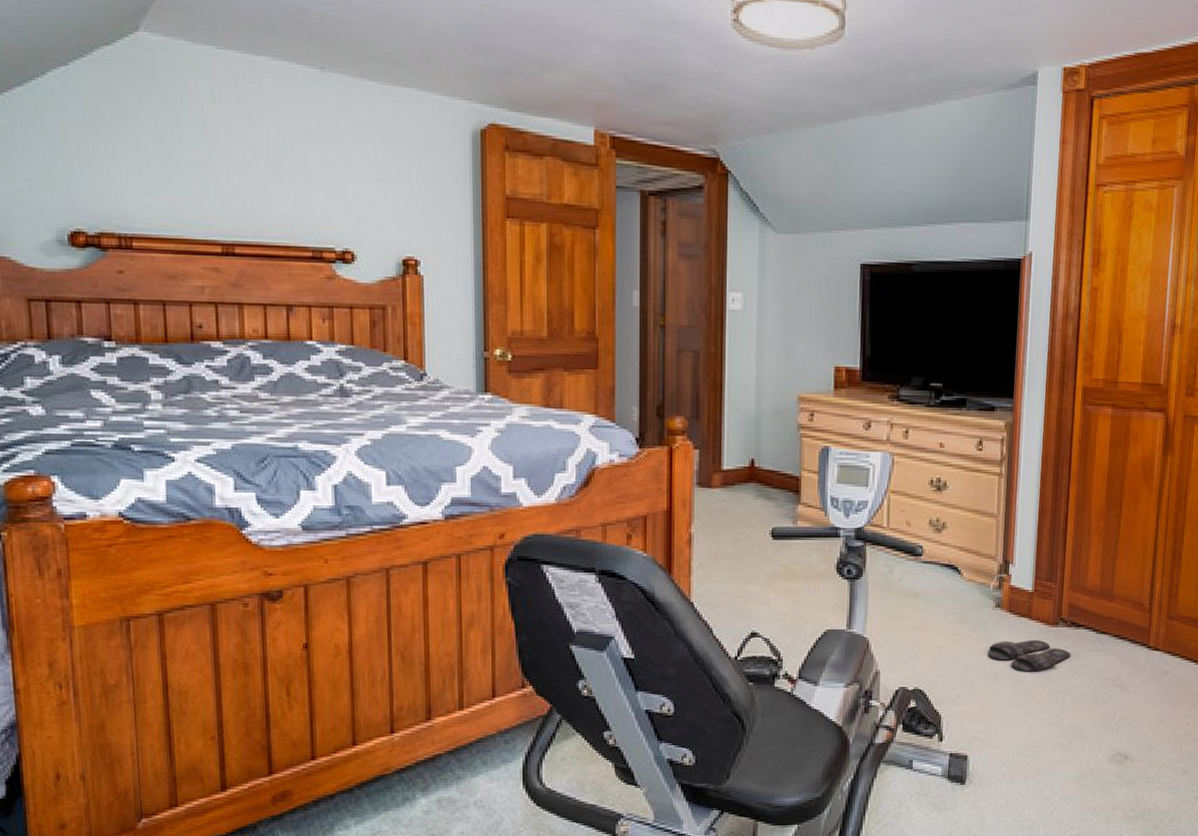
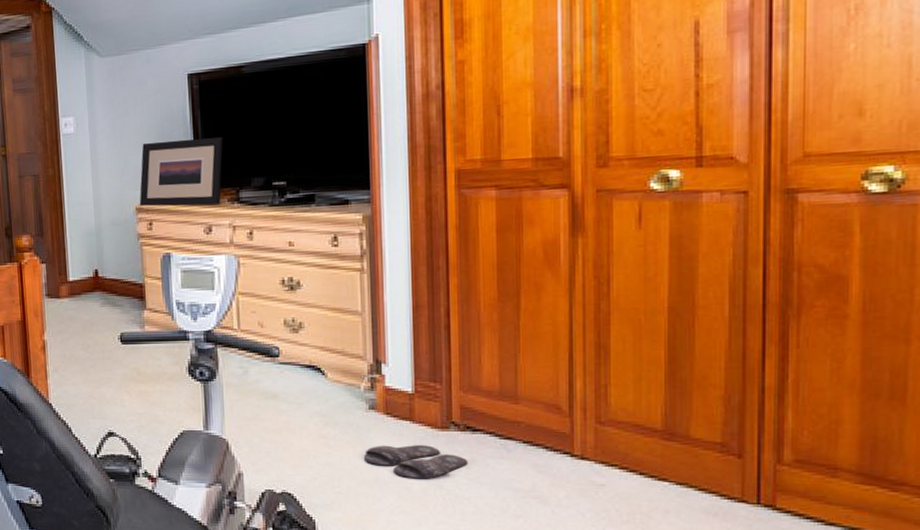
picture frame: none [802,330,889,401] -> present [139,136,224,207]

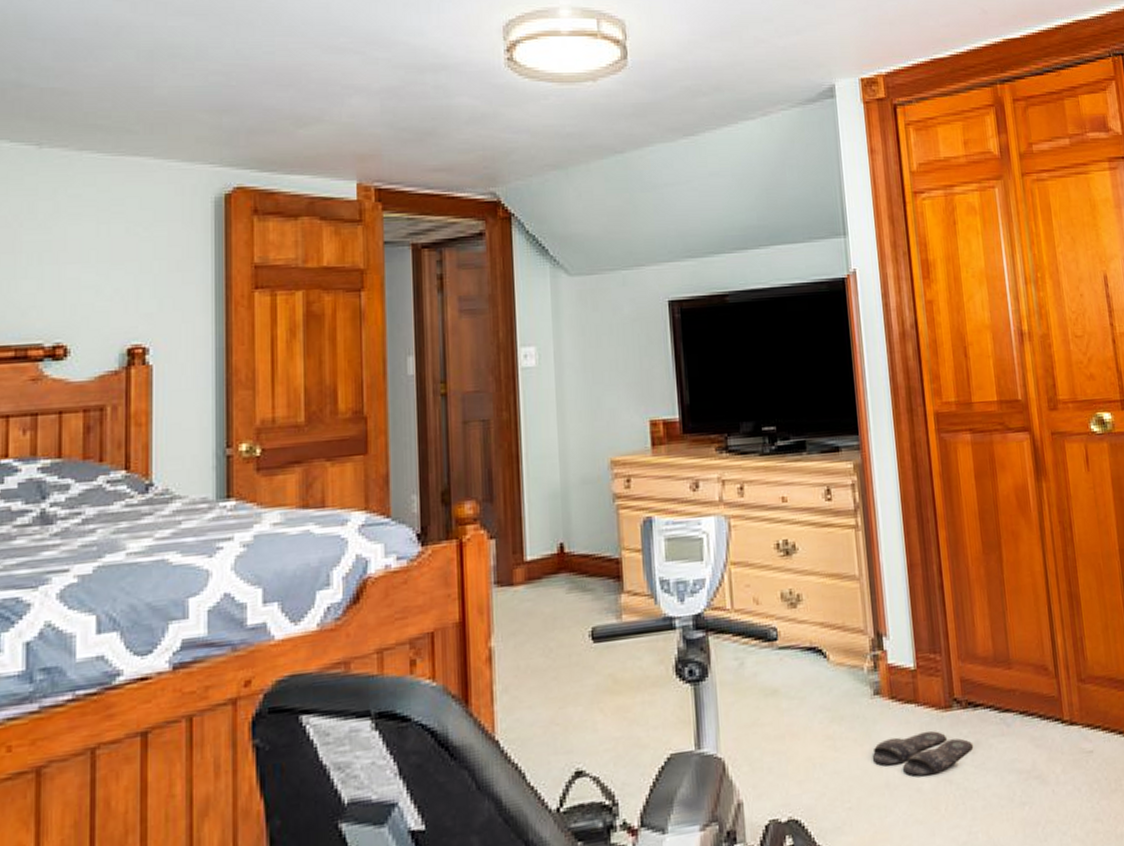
picture frame: present [139,136,224,207] -> none [614,374,709,459]

